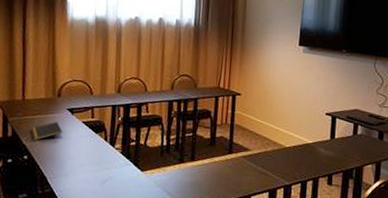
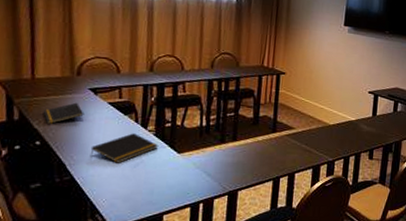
notepad: none [67,151,124,179] -> present [90,133,158,163]

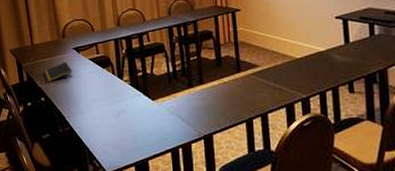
notepad: present [90,133,158,163] -> none [81,84,134,113]

